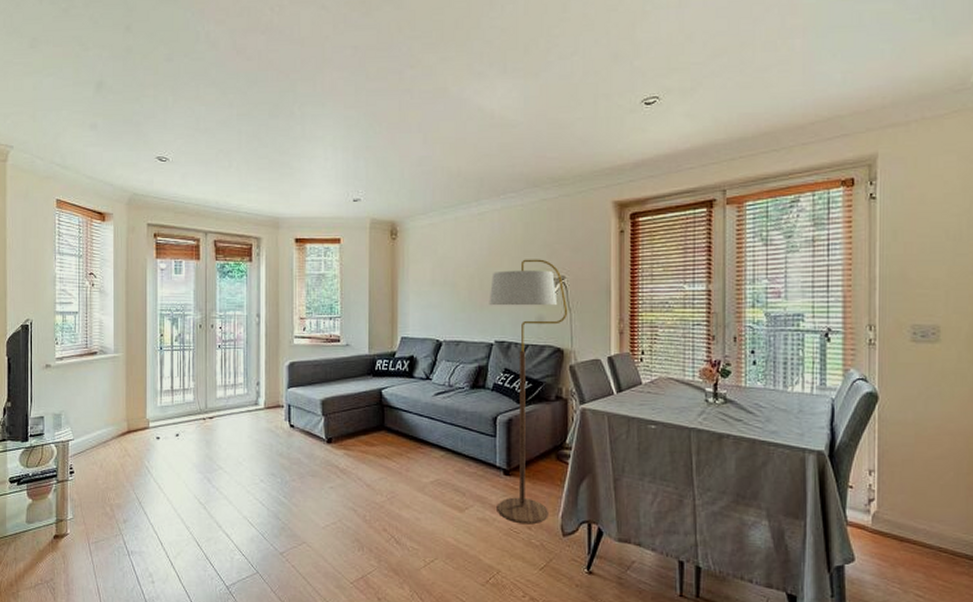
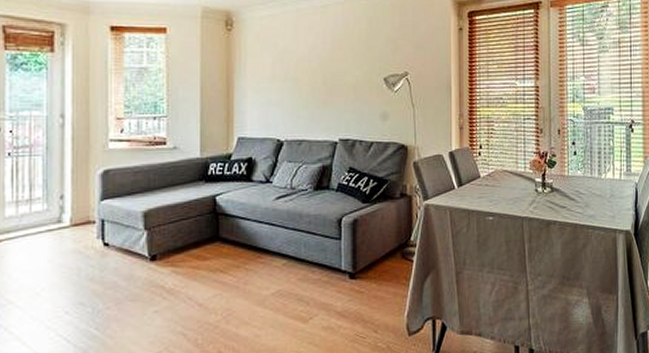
floor lamp: present [489,259,568,525] -> none [332,54,411,328]

